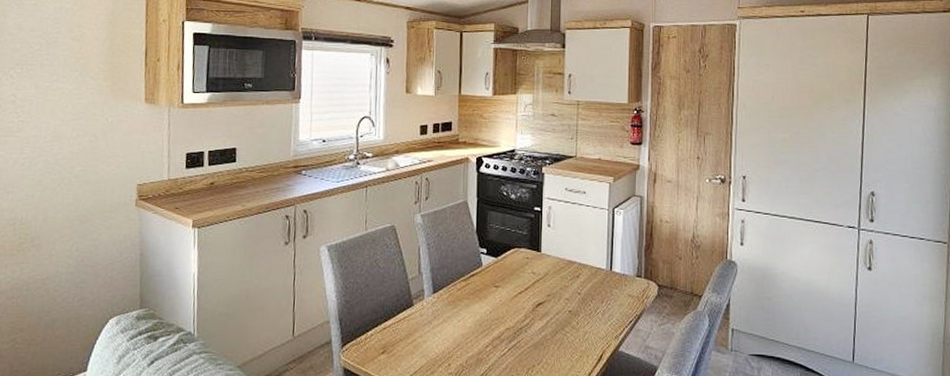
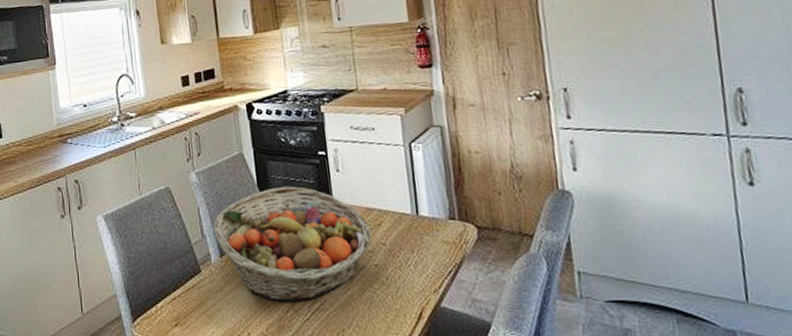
fruit basket: none [431,235,570,338] -> present [213,186,372,302]

